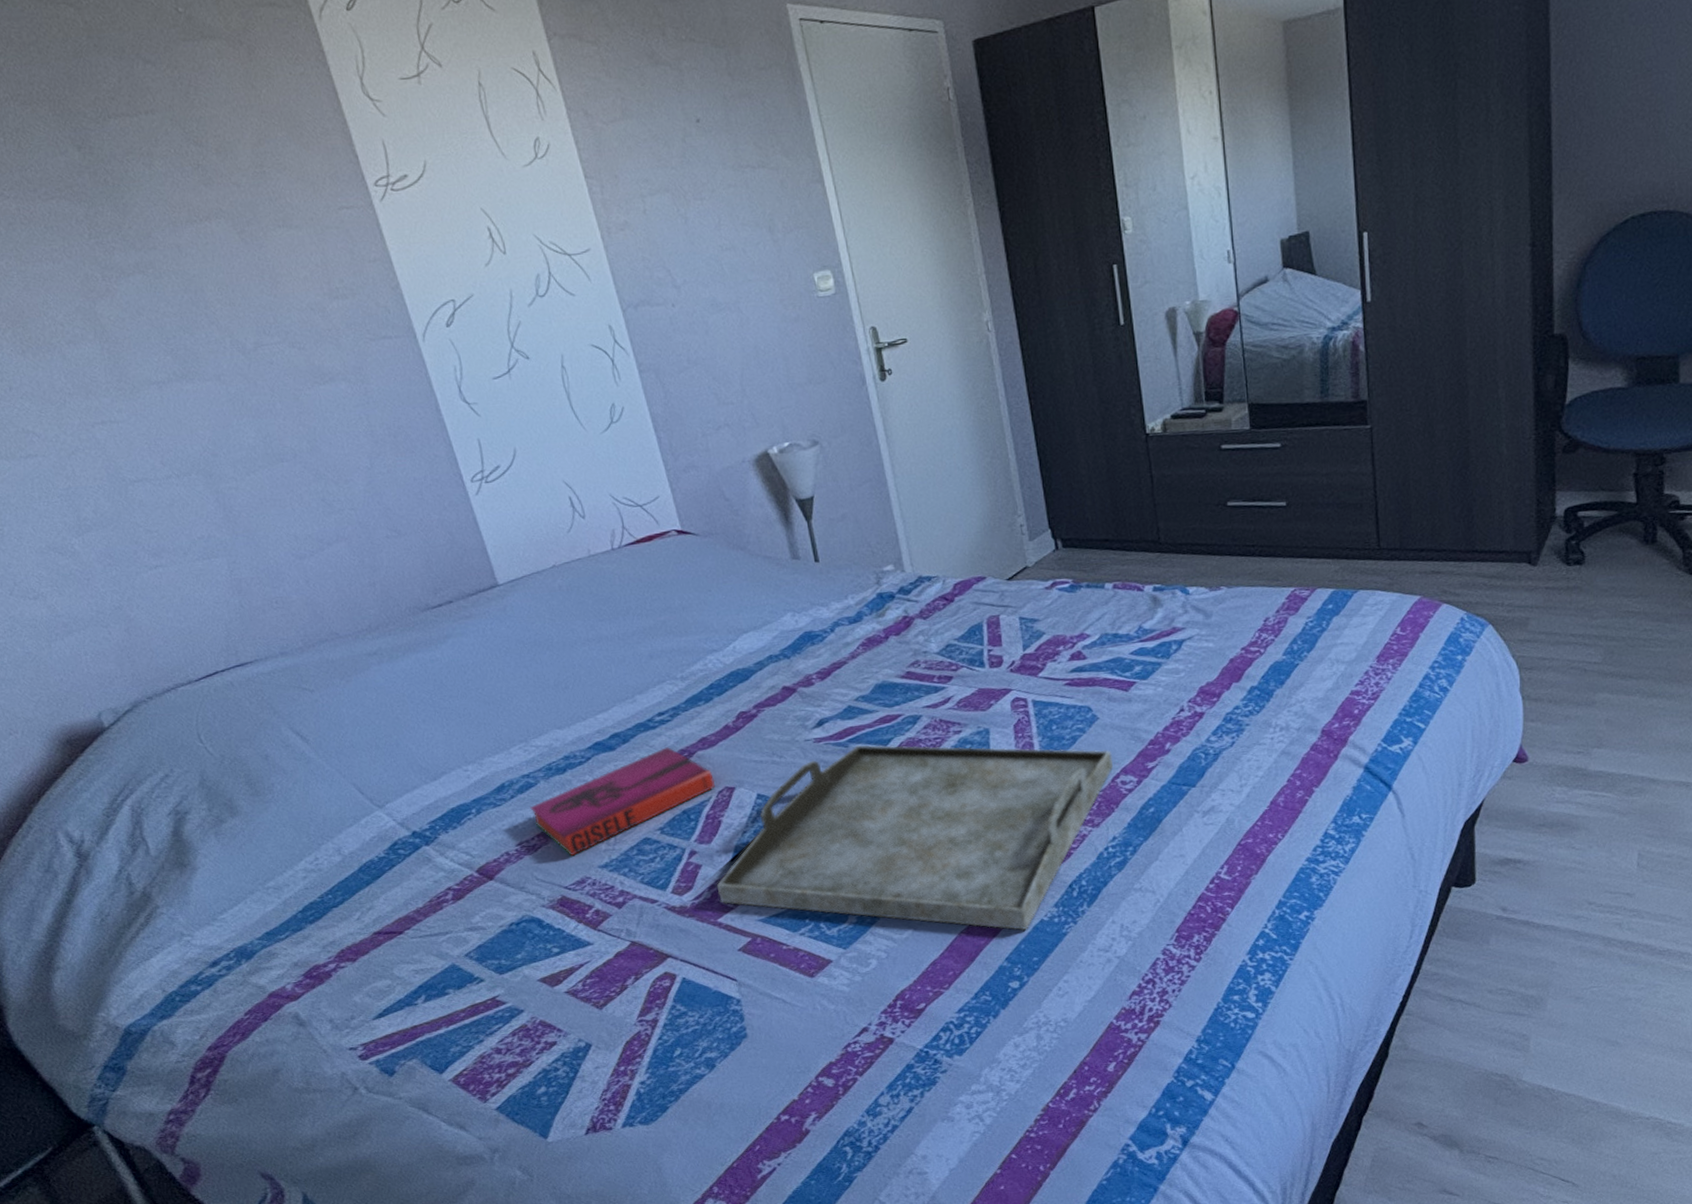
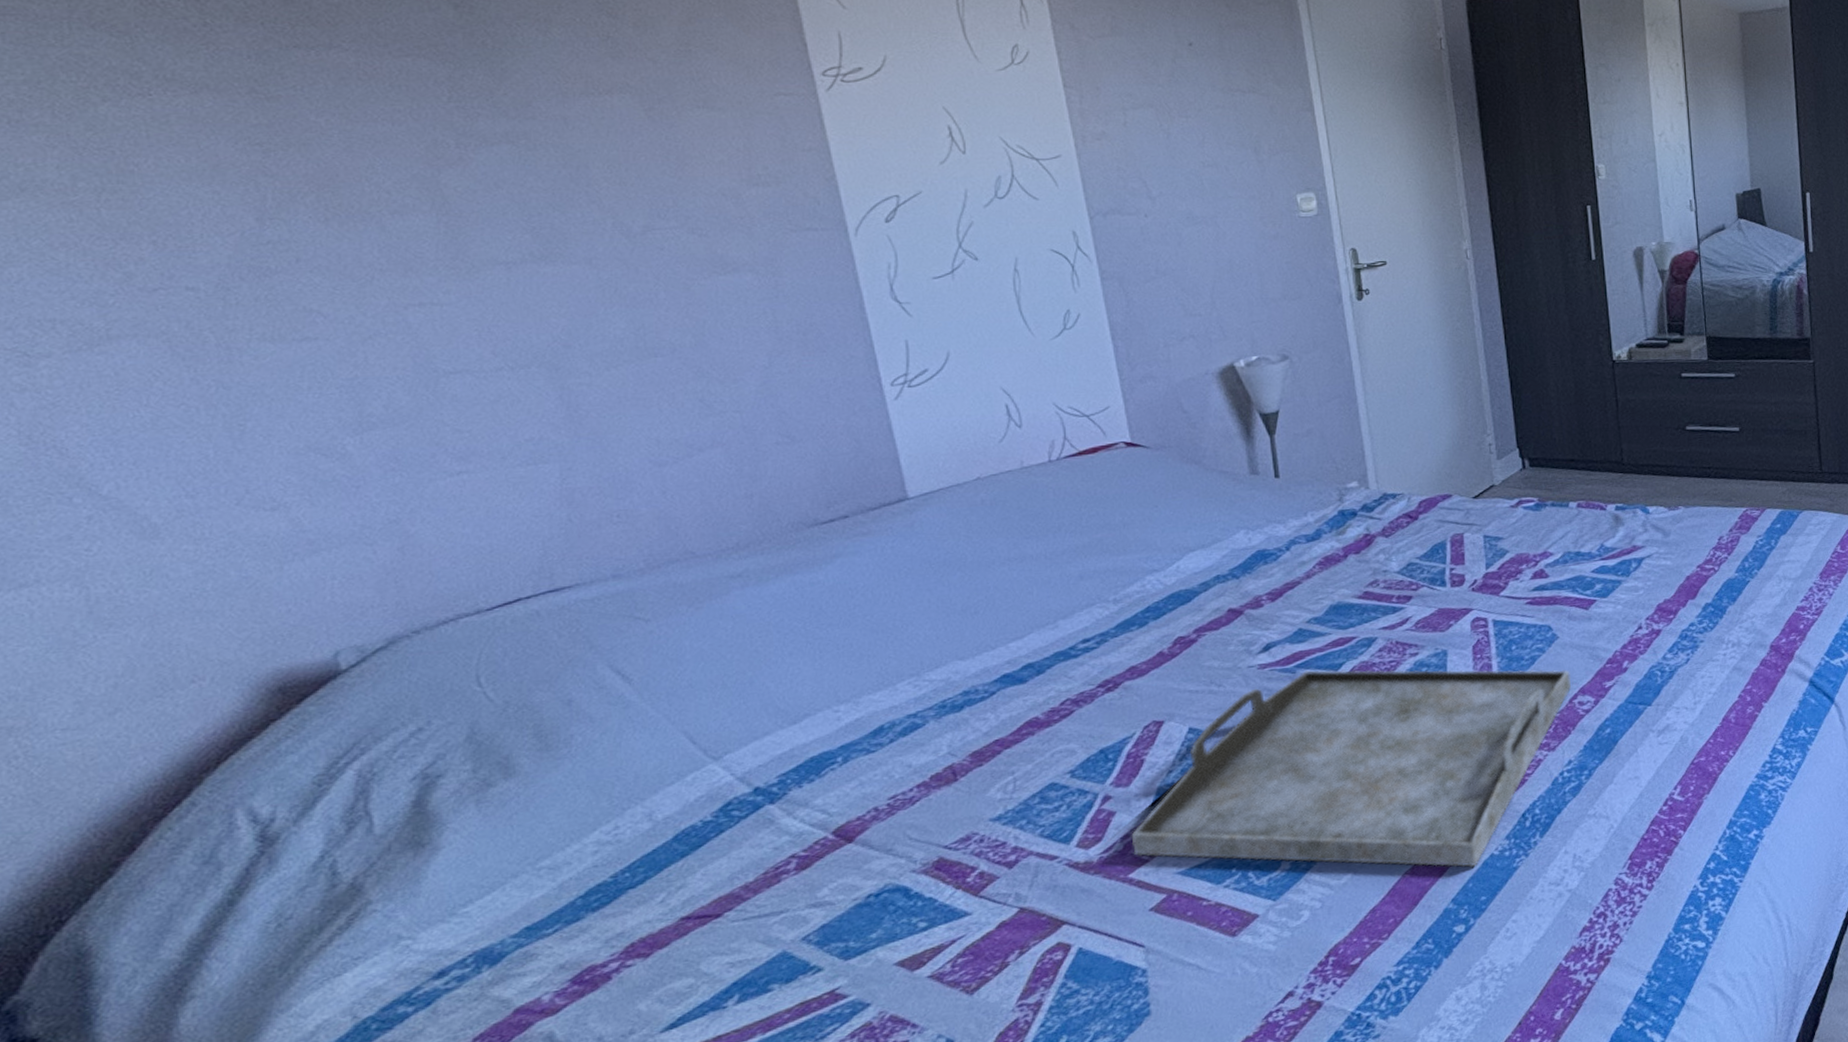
hardback book: present [530,747,715,857] -> none [912,677,1142,809]

